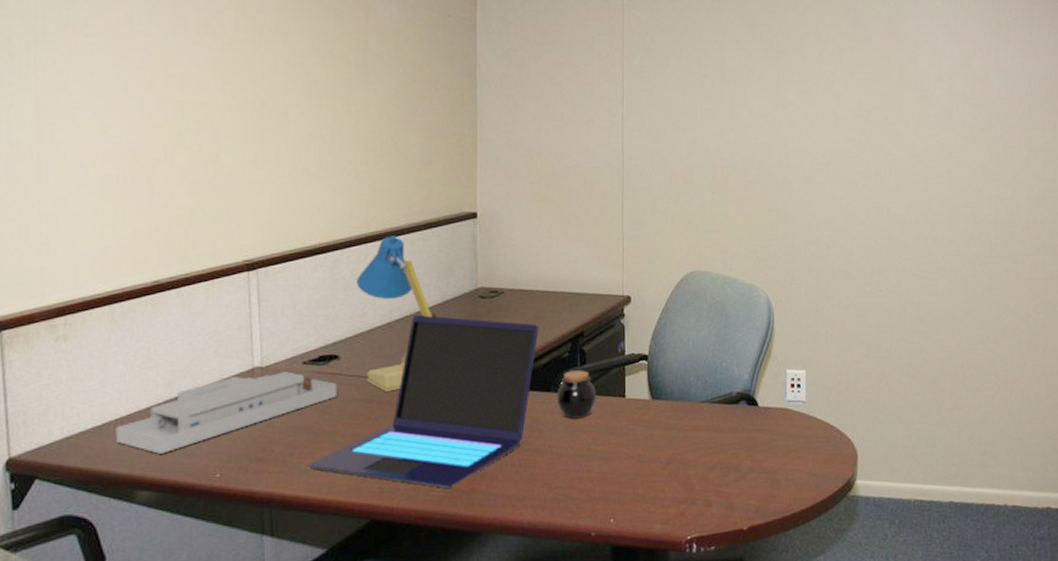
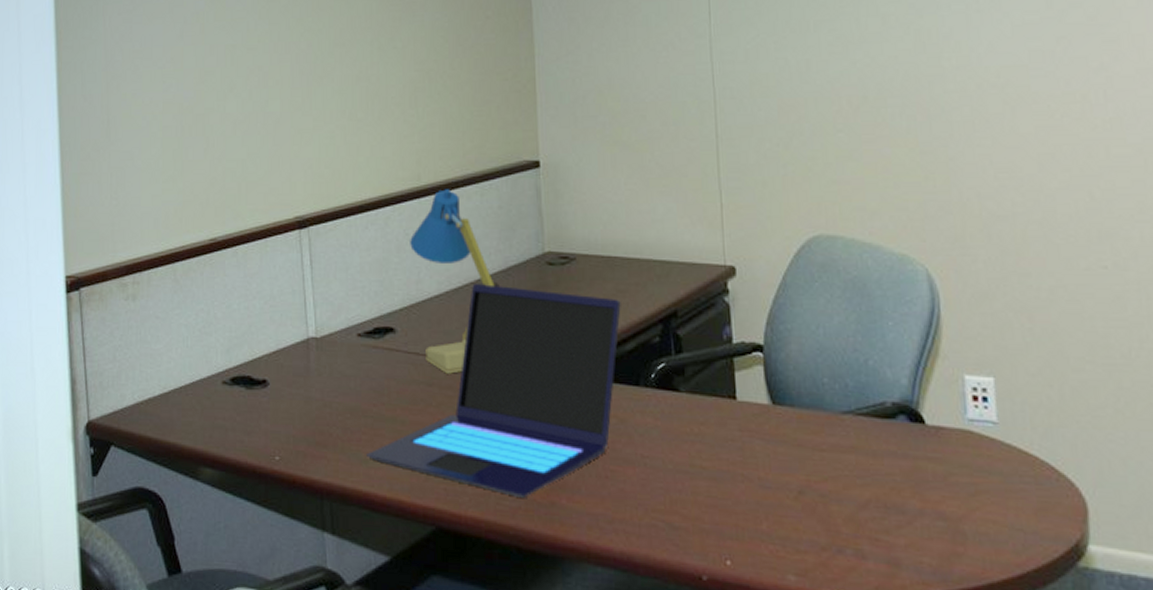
desk organizer: present [115,372,337,454] -> none [180,344,395,428]
jar: present [557,370,596,419] -> none [647,360,698,423]

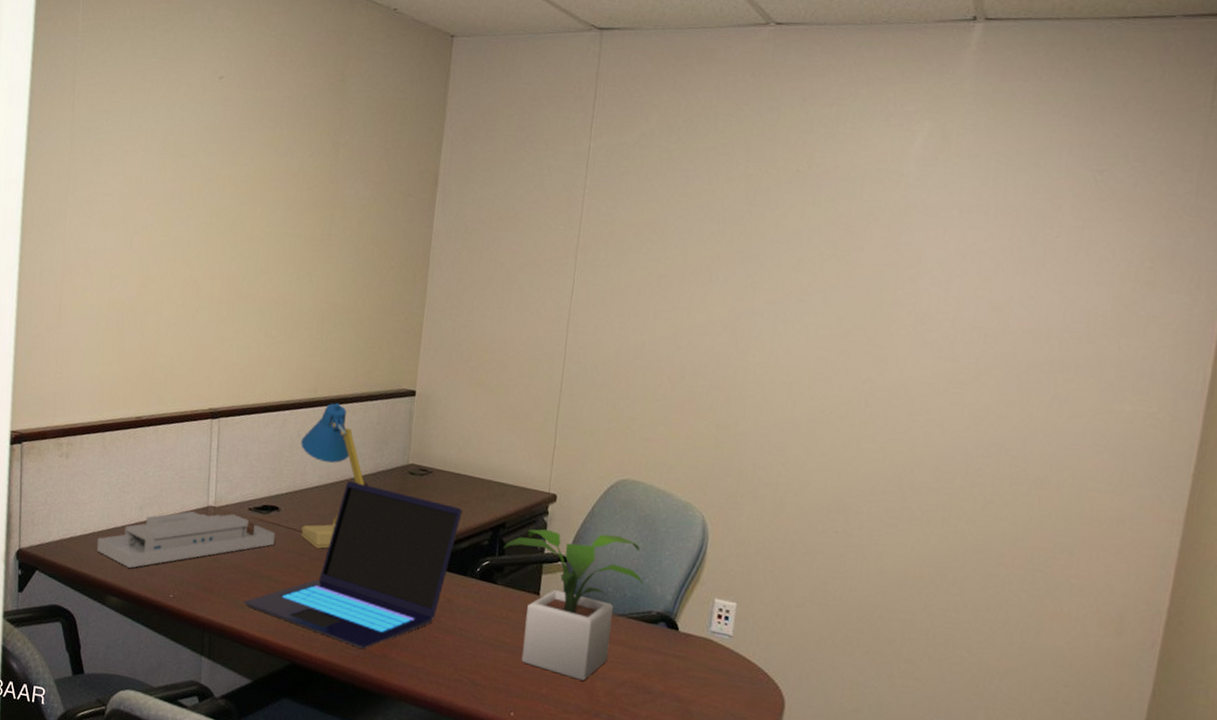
desk organizer: none [180,344,395,428] -> present [96,511,276,568]
potted plant: none [680,308,867,507] -> present [503,529,643,681]

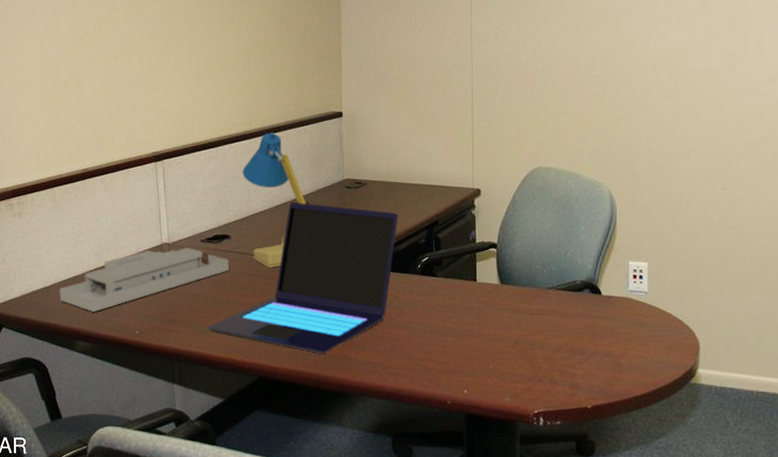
potted plant: present [503,529,643,681] -> none [439,218,566,352]

